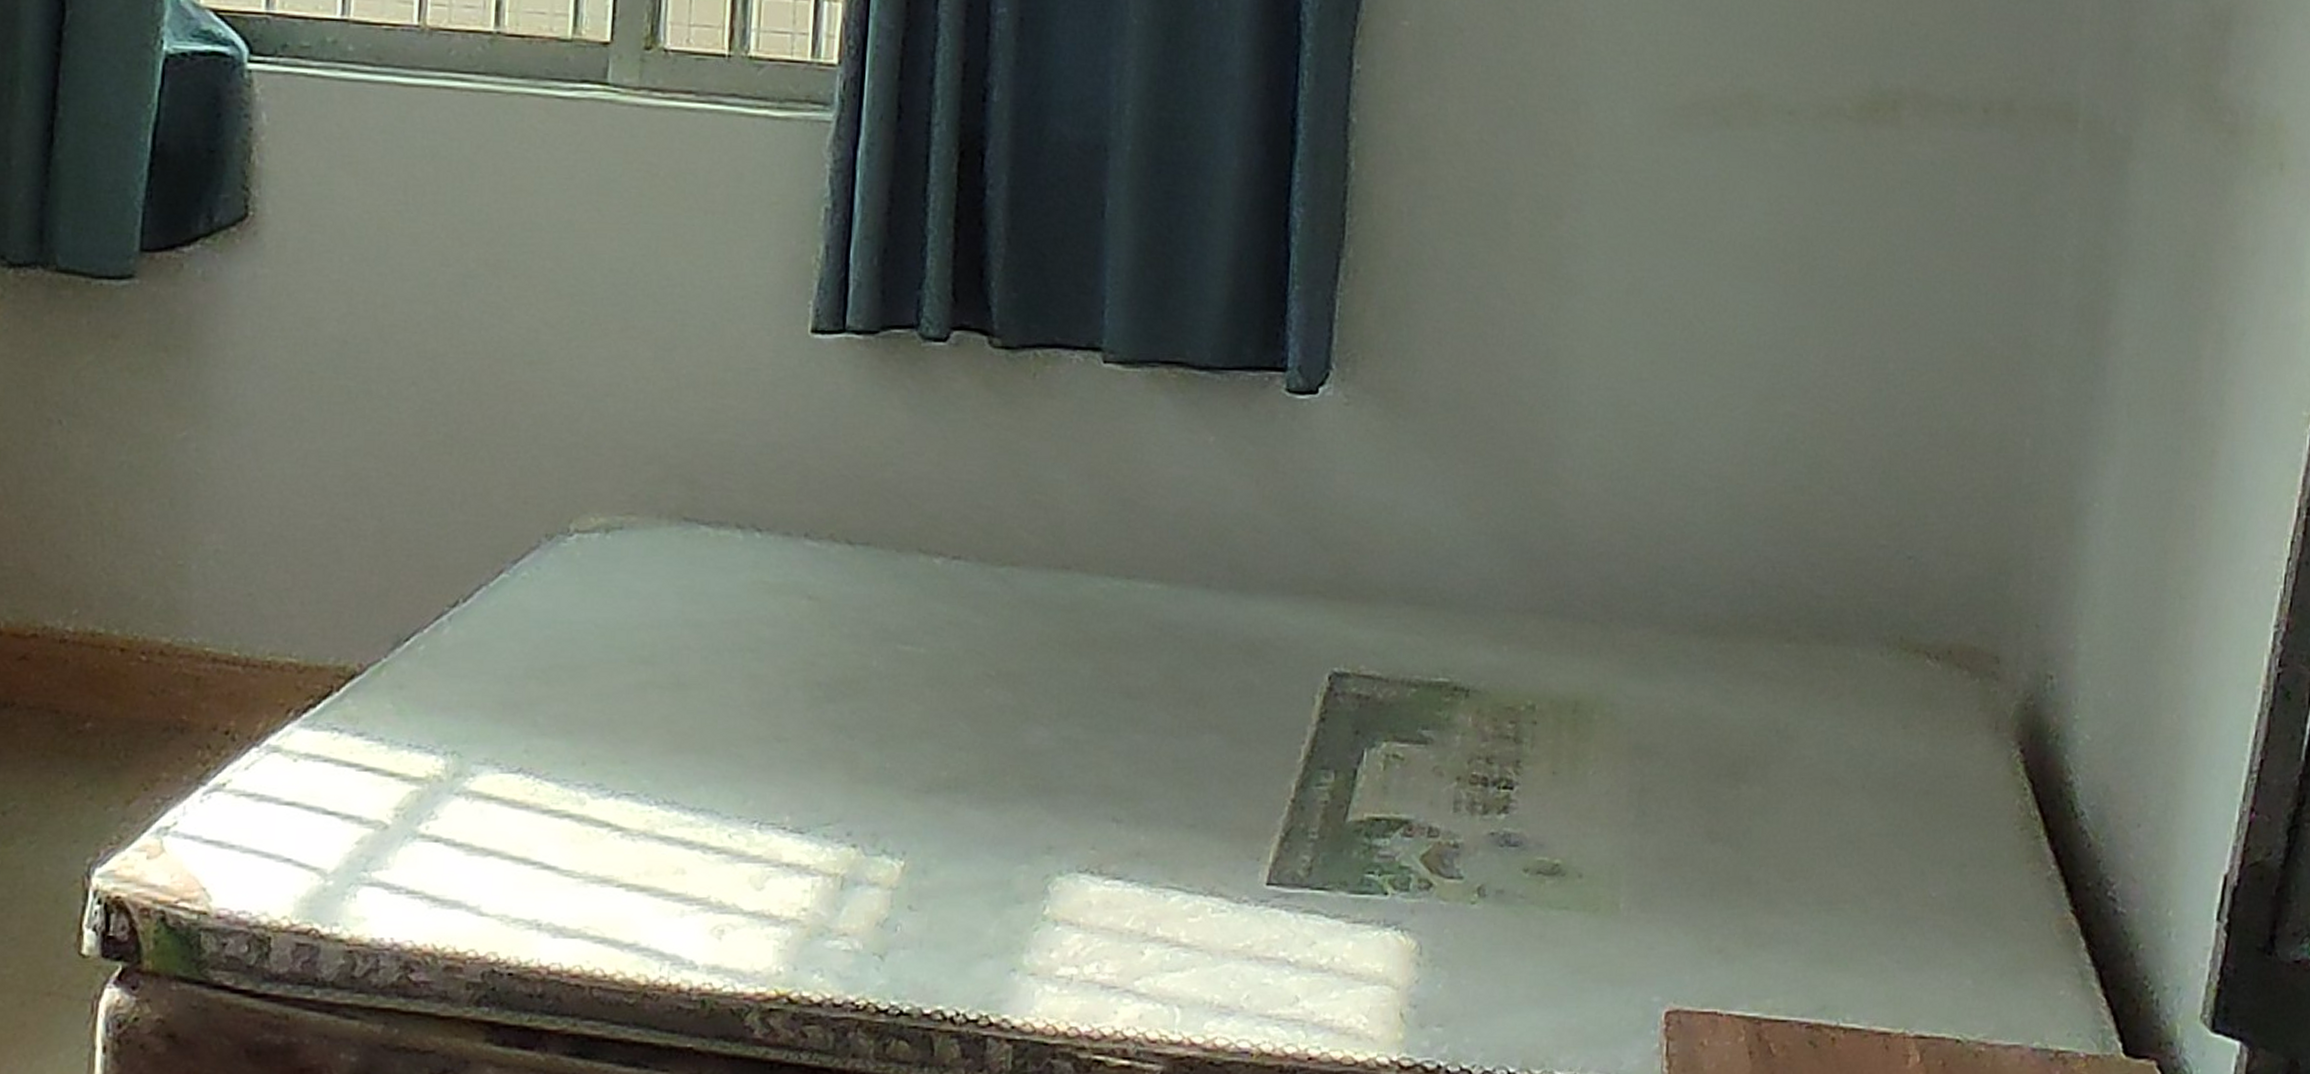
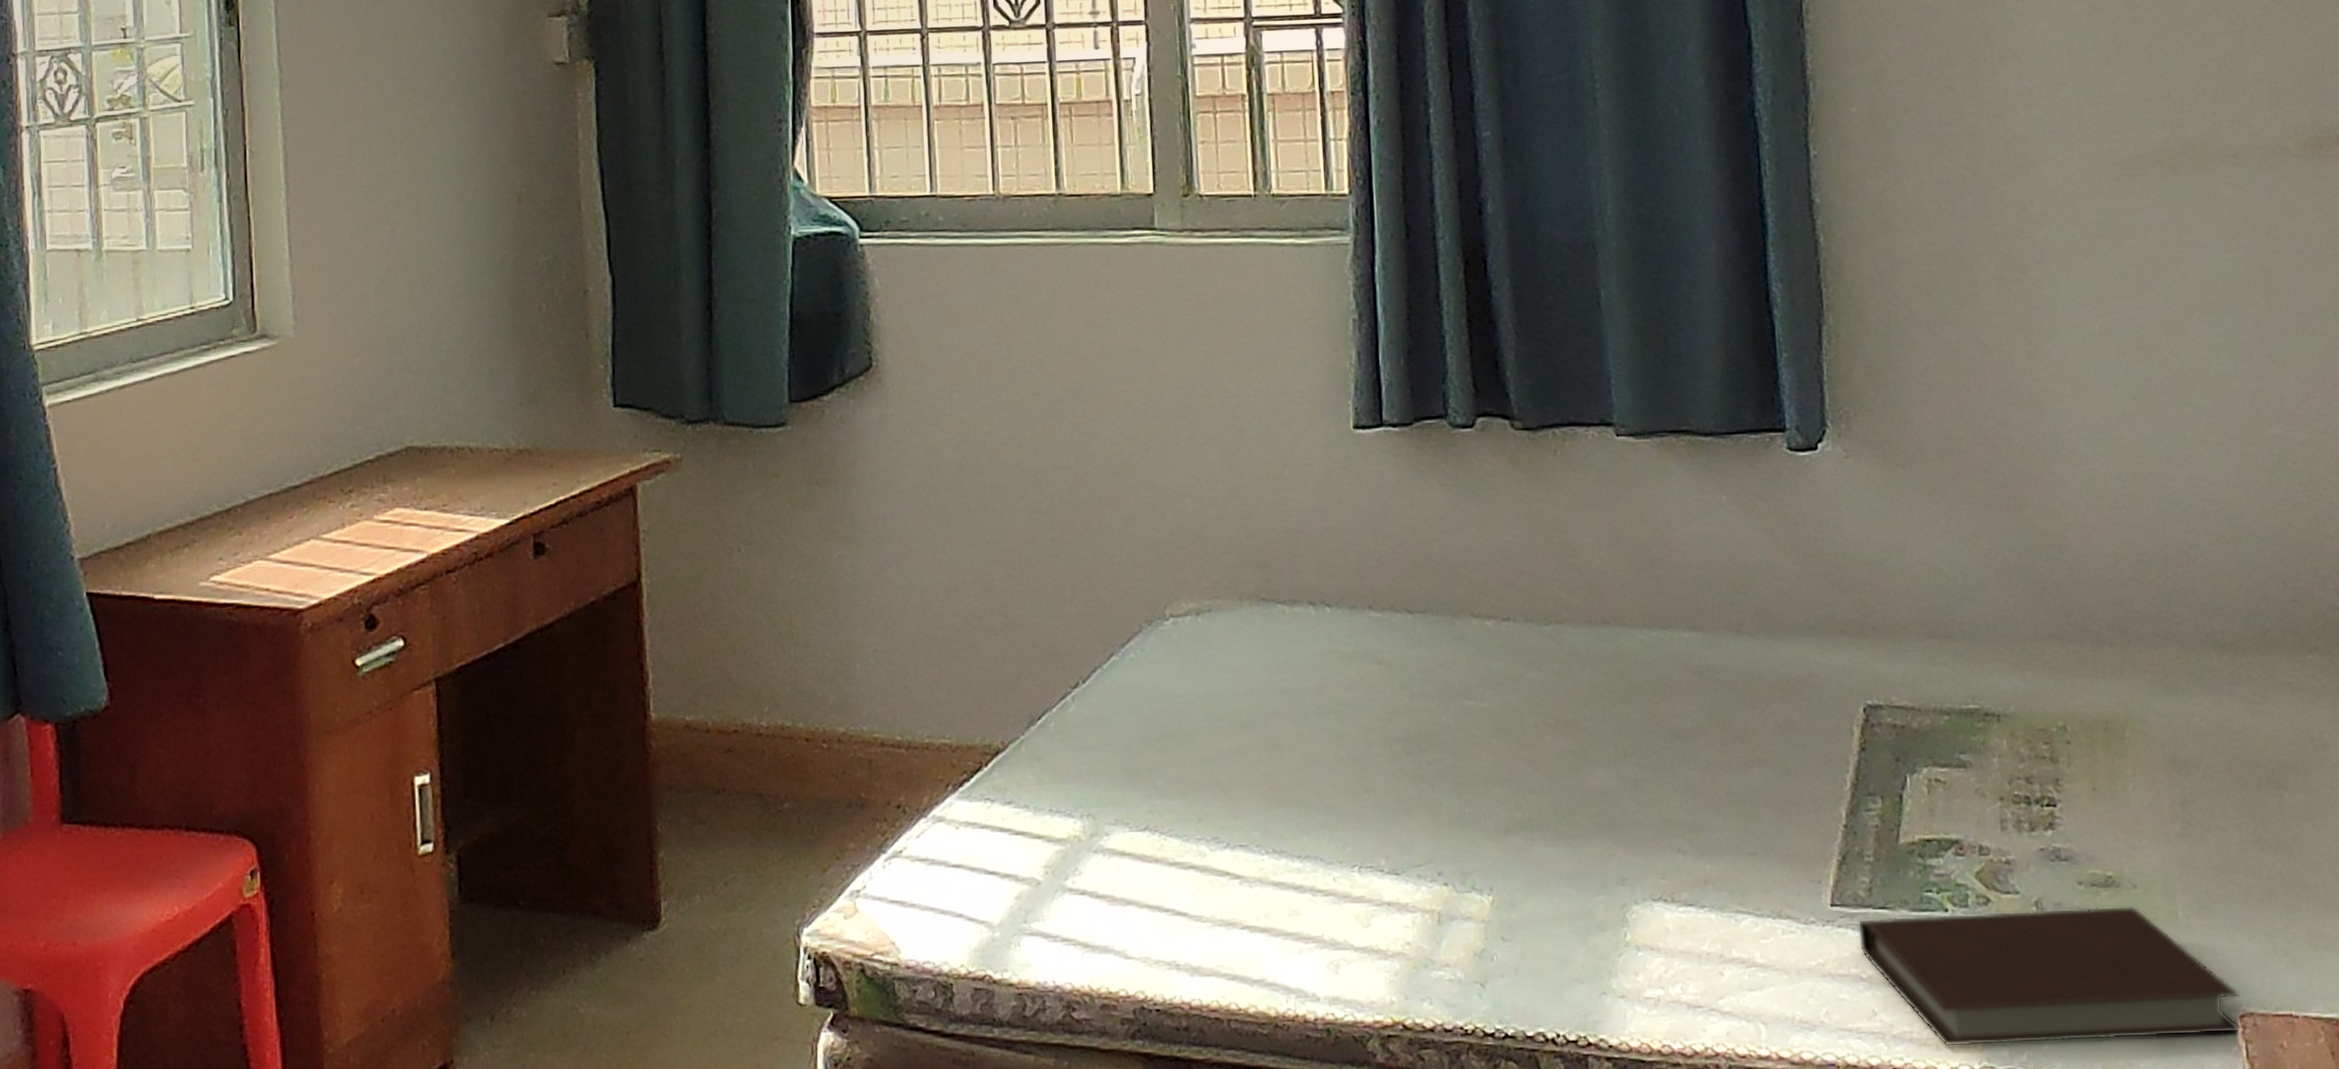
notebook: none [1290,895,1669,1037] -> present [1857,905,2242,1048]

